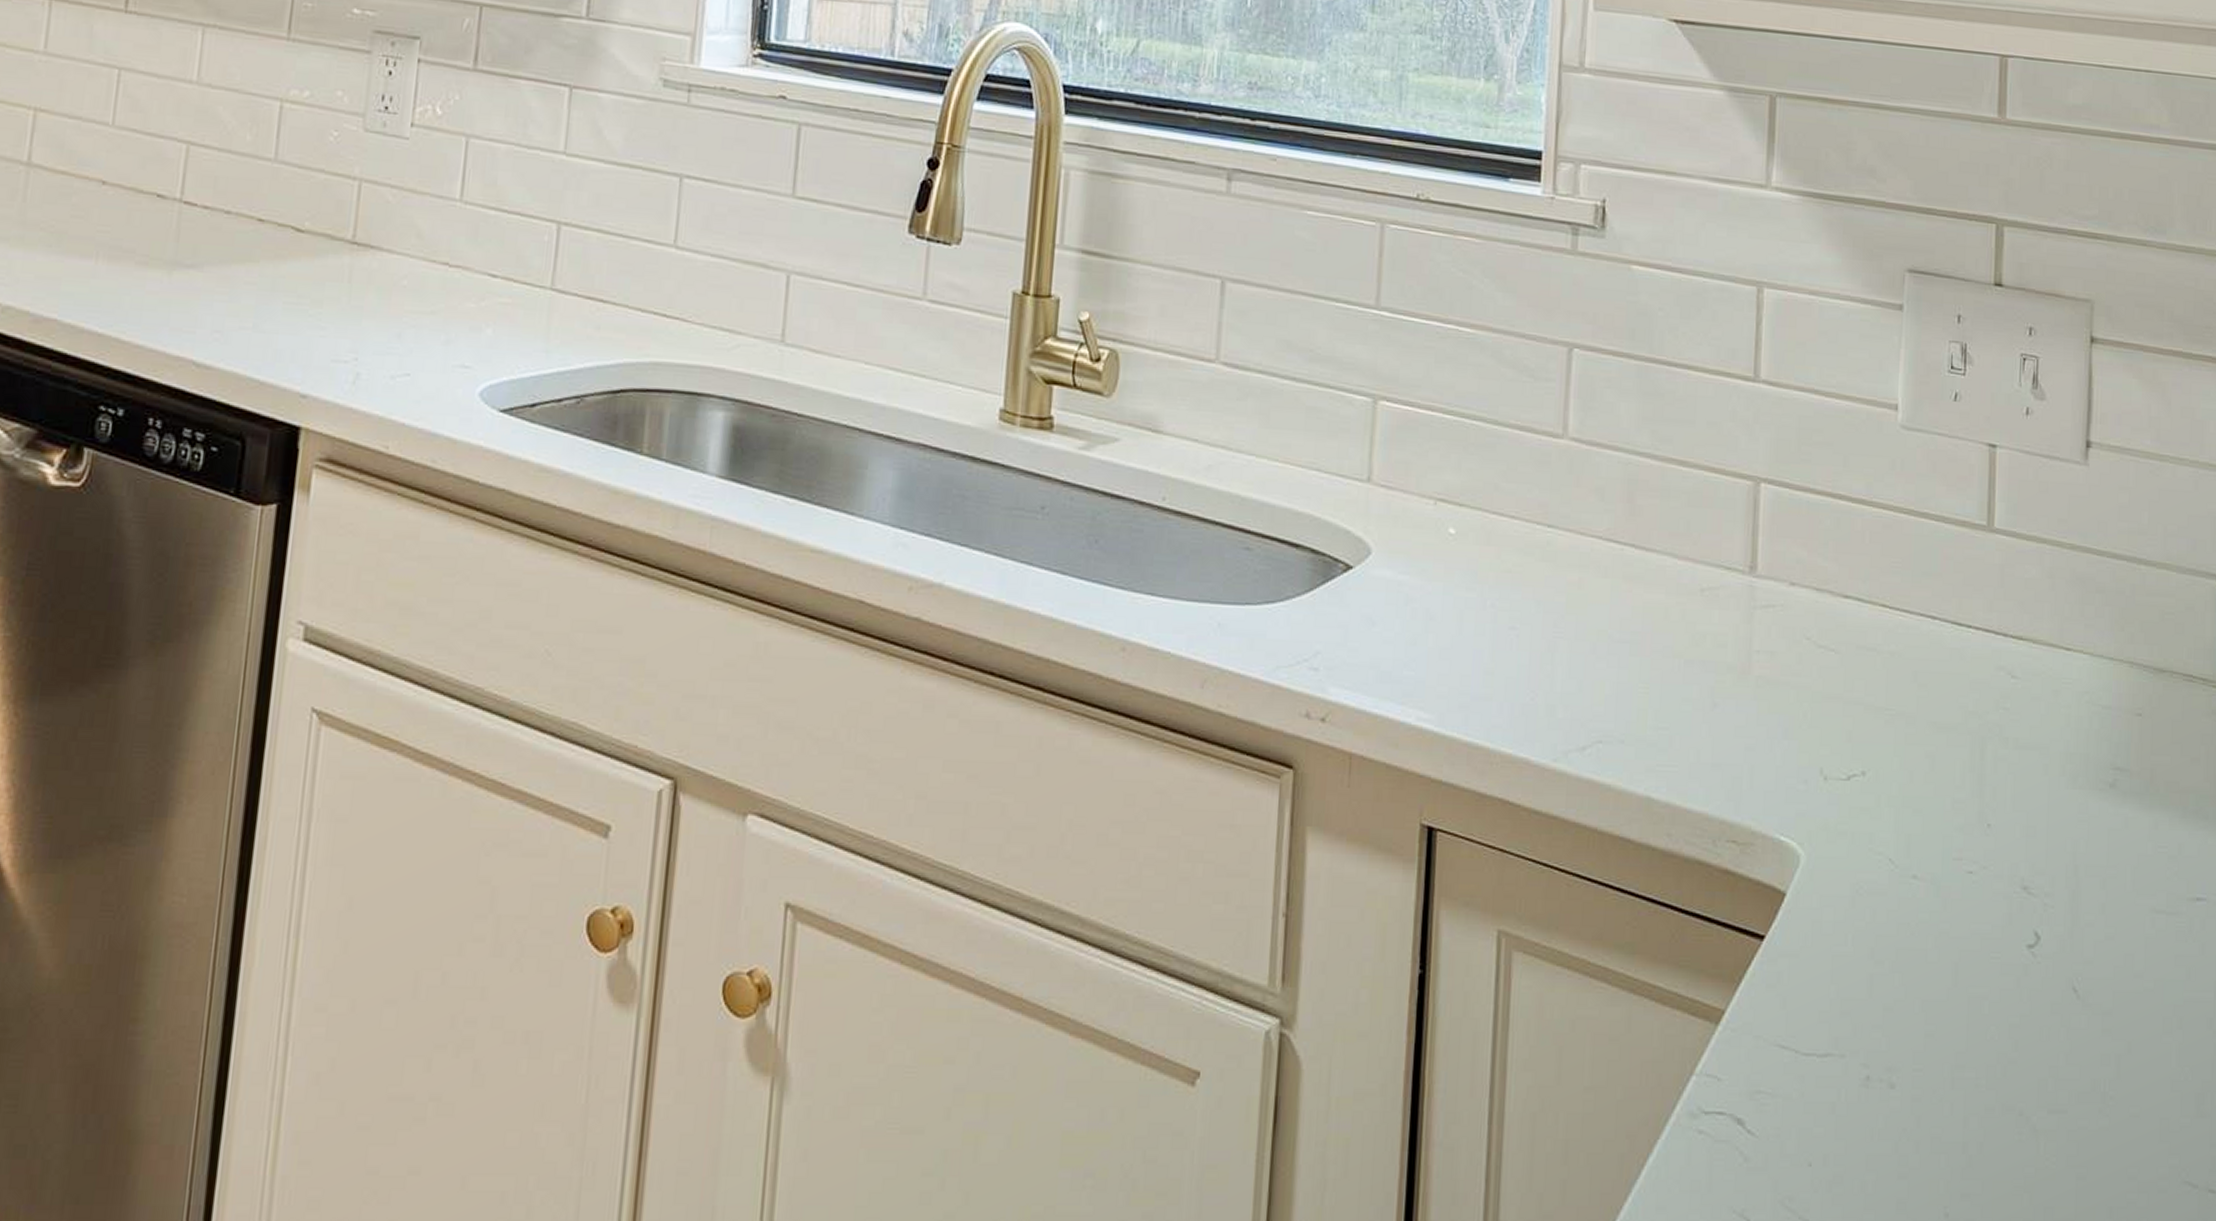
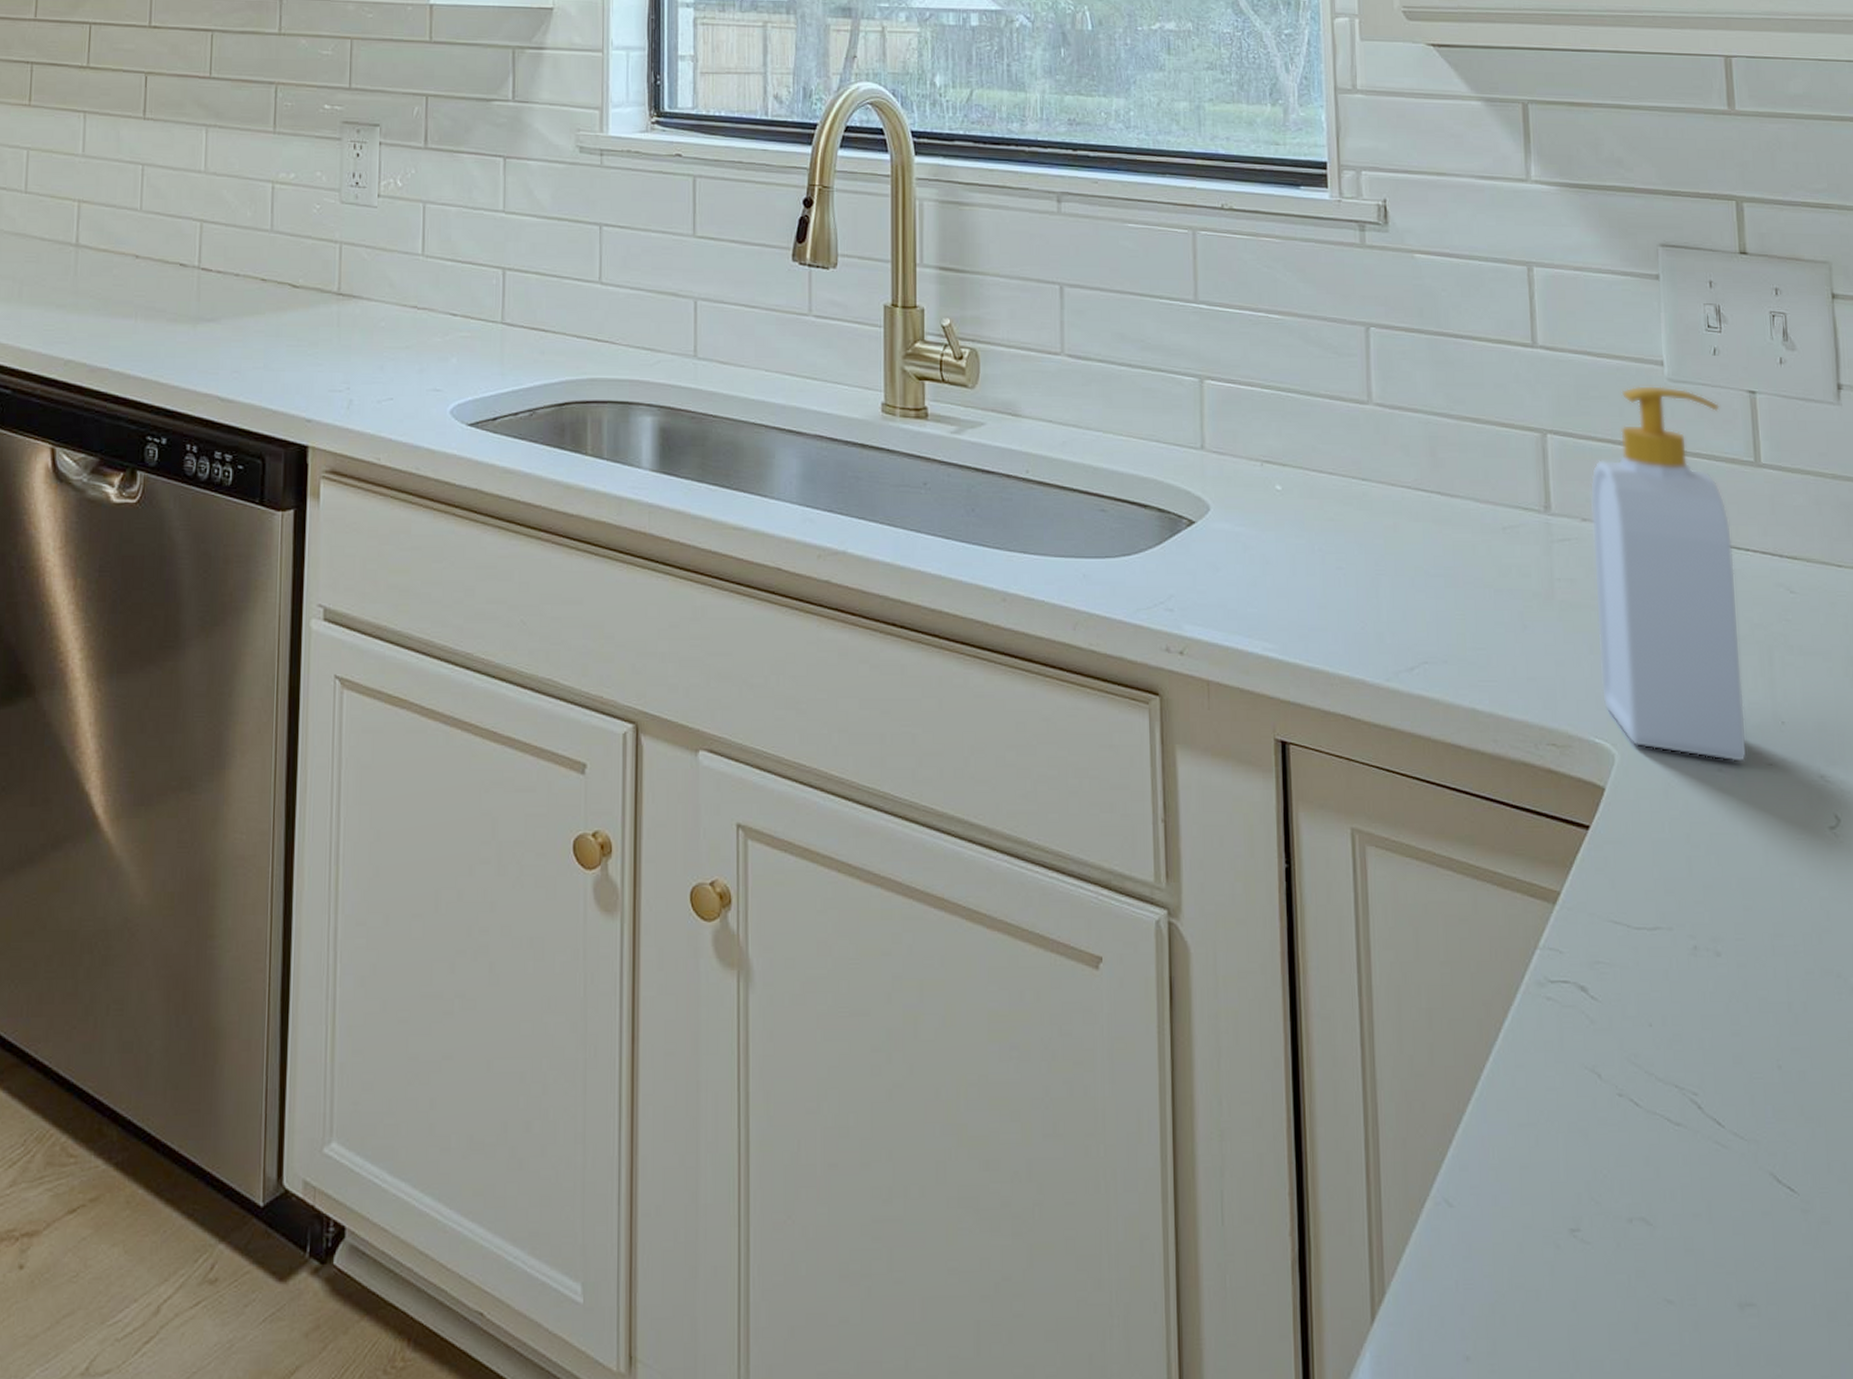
soap bottle: none [1792,431,1955,870] -> present [1589,385,1748,763]

